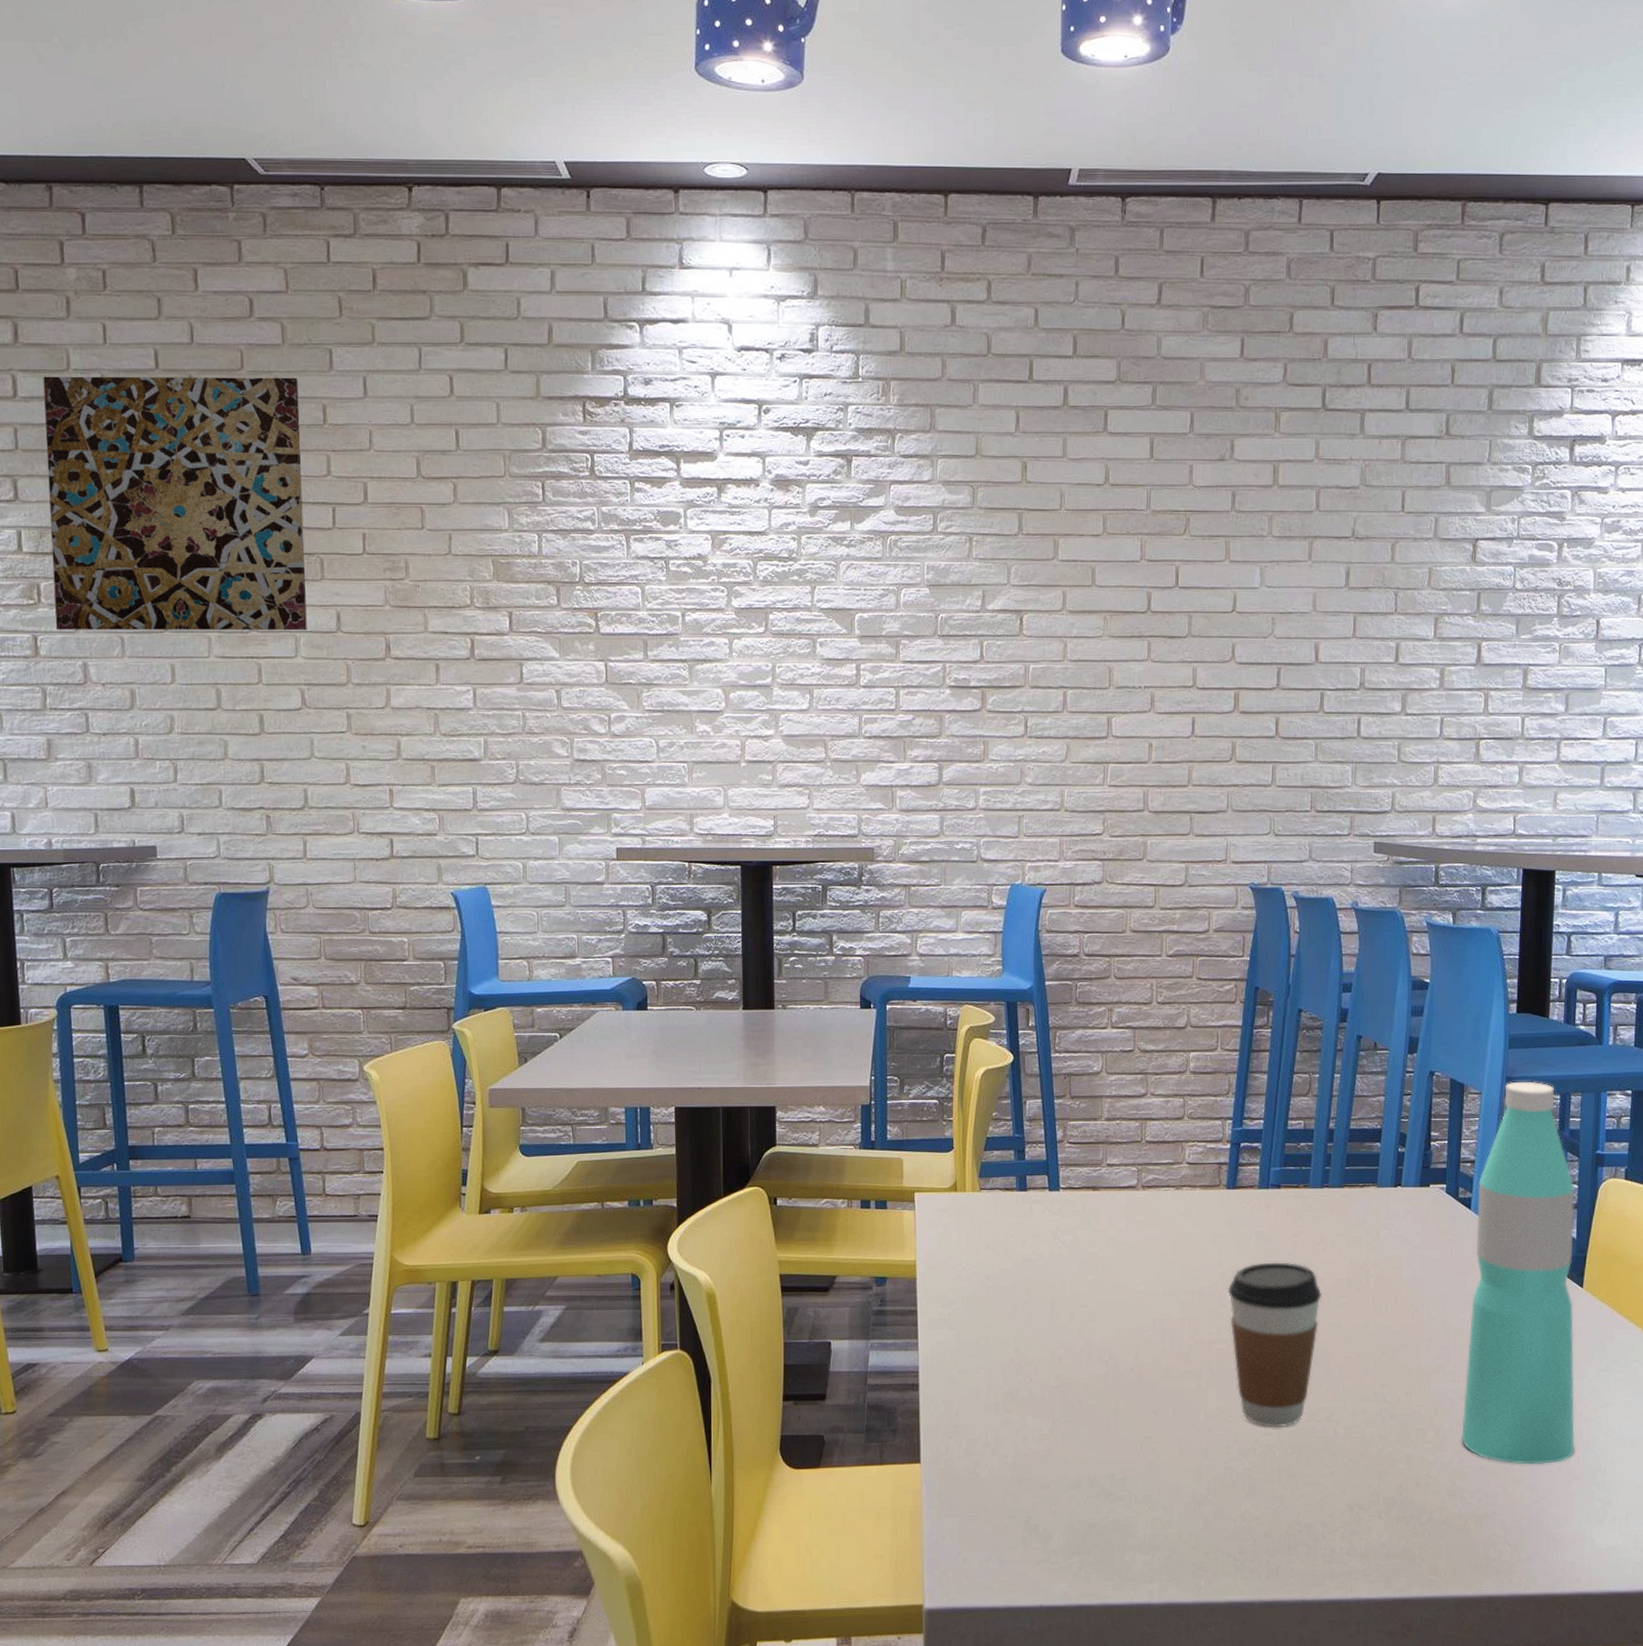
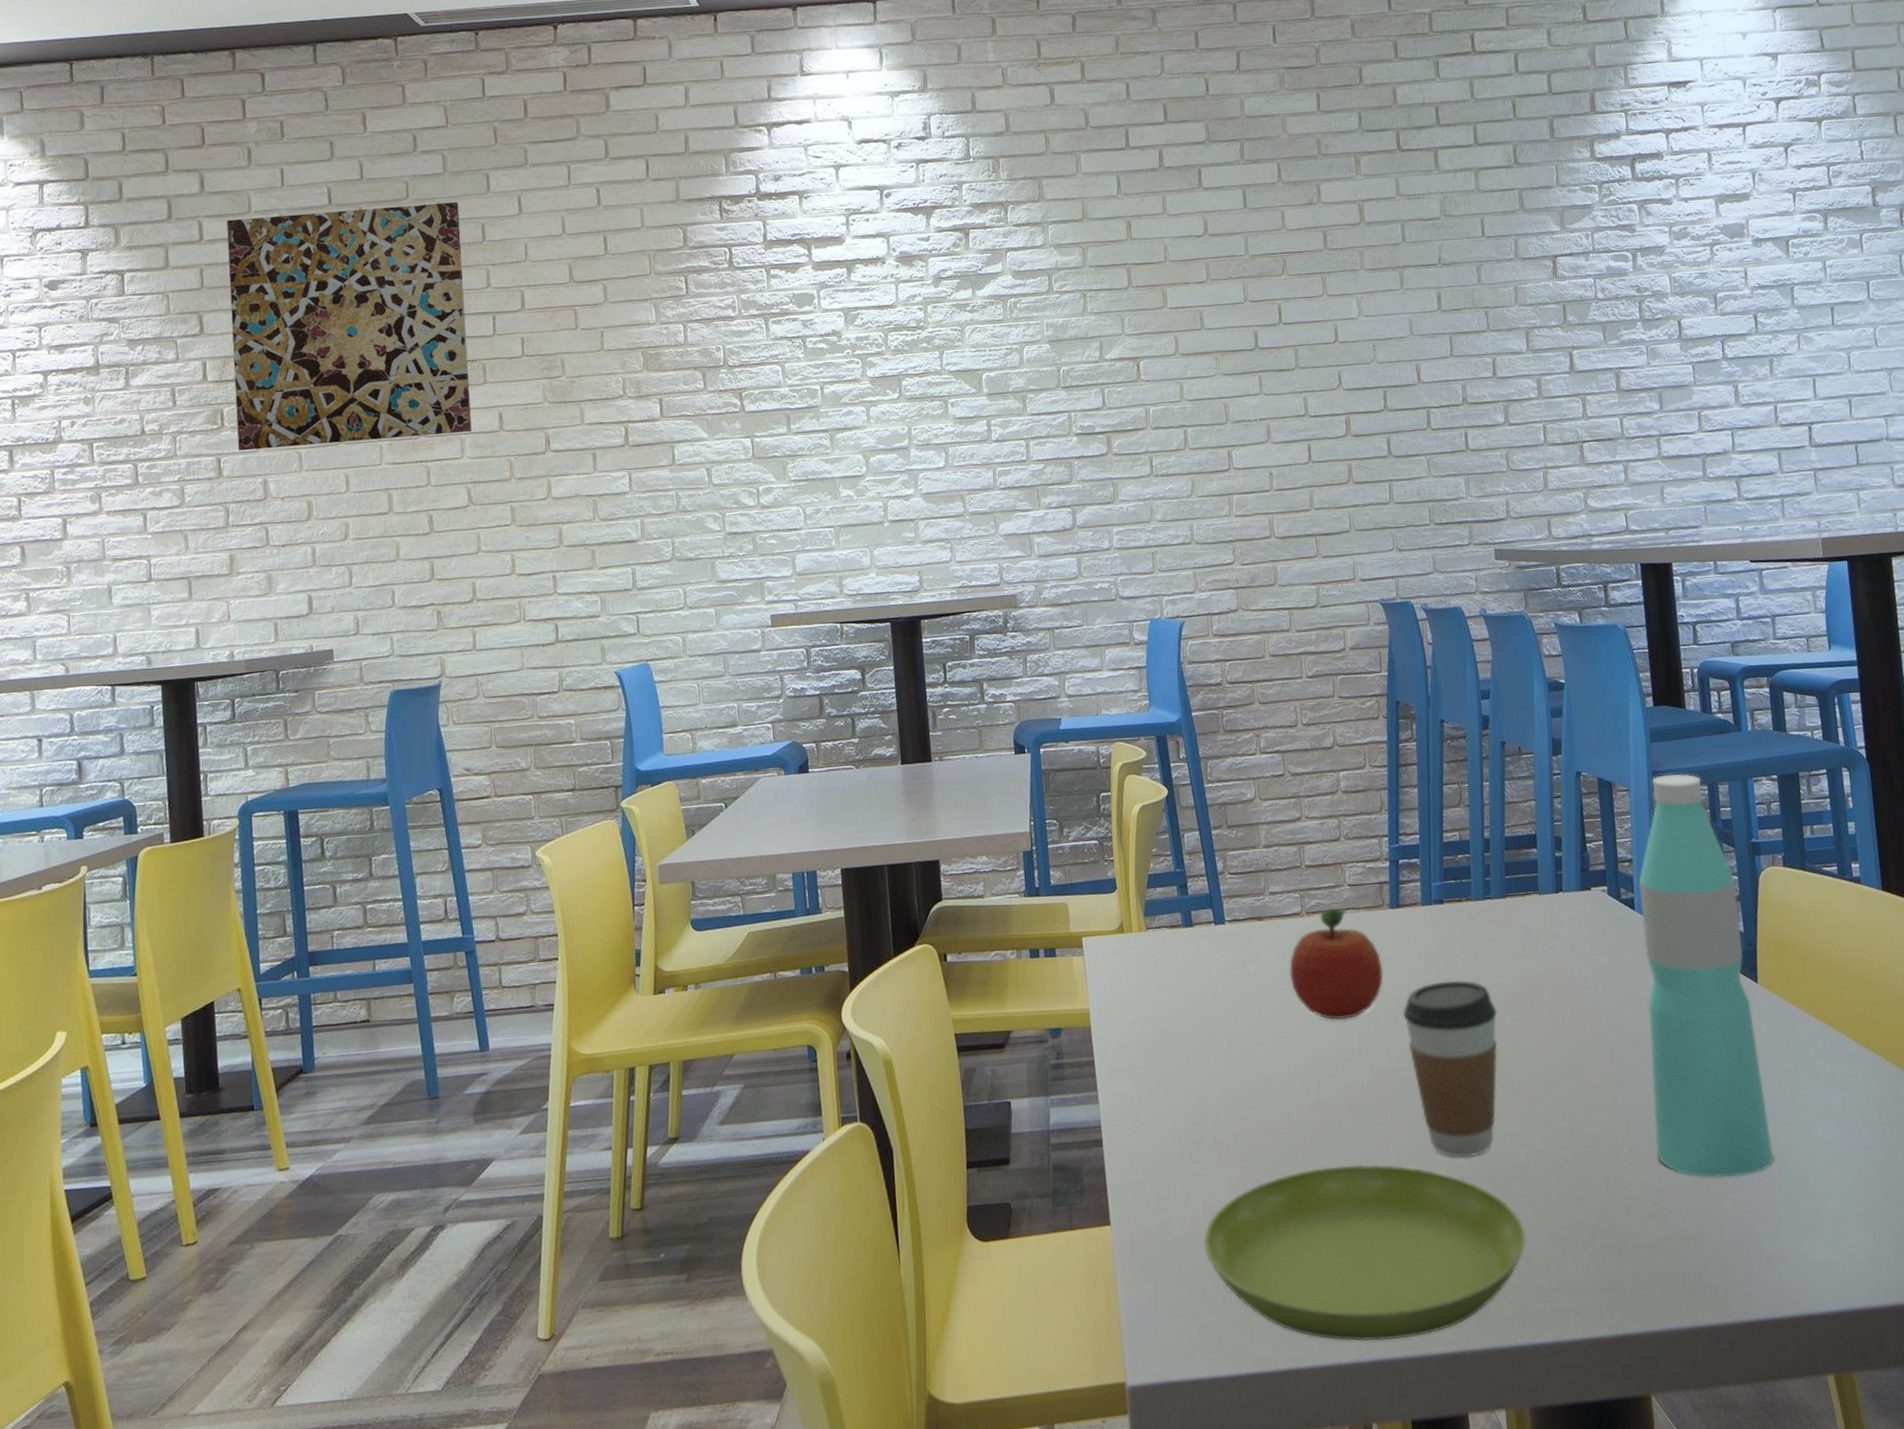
saucer: none [1010,1425,1324,1587] -> present [1203,1164,1526,1342]
fruit: none [1119,1184,1213,1291] -> present [1289,908,1383,1021]

